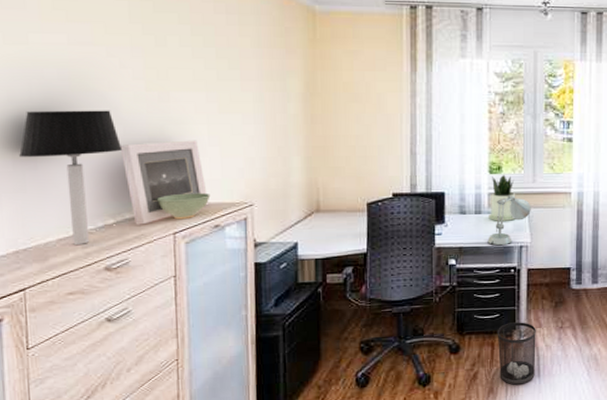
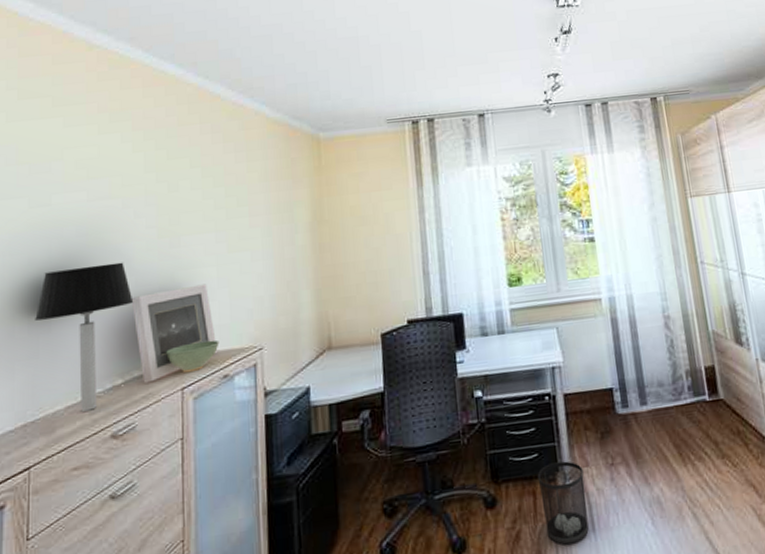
desk lamp: present [487,195,531,246] -> none [515,308,560,370]
planter: present [488,174,516,221] -> none [512,285,543,341]

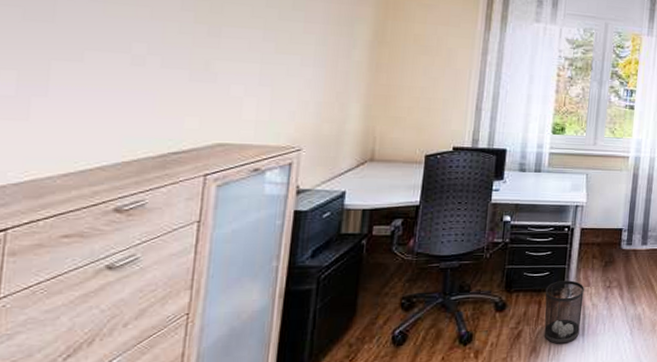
table lamp: present [35,262,134,413] -> none [27,32,157,183]
picture frame: present [132,284,218,383] -> none [154,76,251,164]
bowl: present [165,340,219,373] -> none [189,133,254,161]

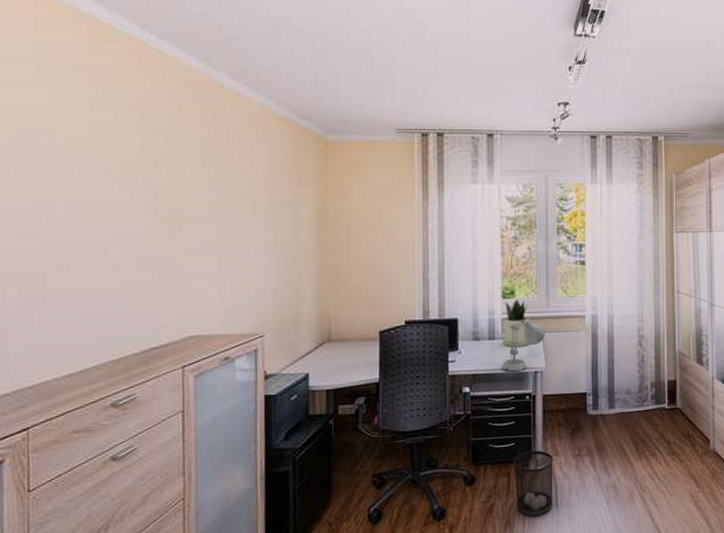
desk lamp: none [544,156,590,204] -> present [502,320,545,372]
planter: none [547,135,577,181] -> present [502,299,530,347]

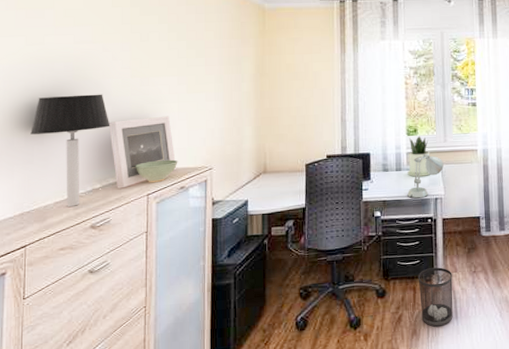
table lamp: none [27,243,132,382] -> present [30,94,110,208]
picture frame: none [131,271,219,359] -> present [109,116,177,189]
bowl: none [165,324,221,353] -> present [134,159,178,183]

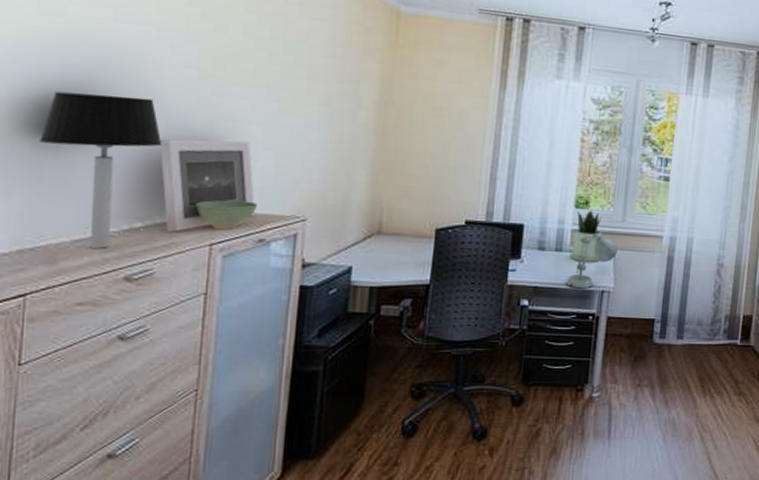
waste bin: present [418,267,453,327] -> none [565,375,611,446]

